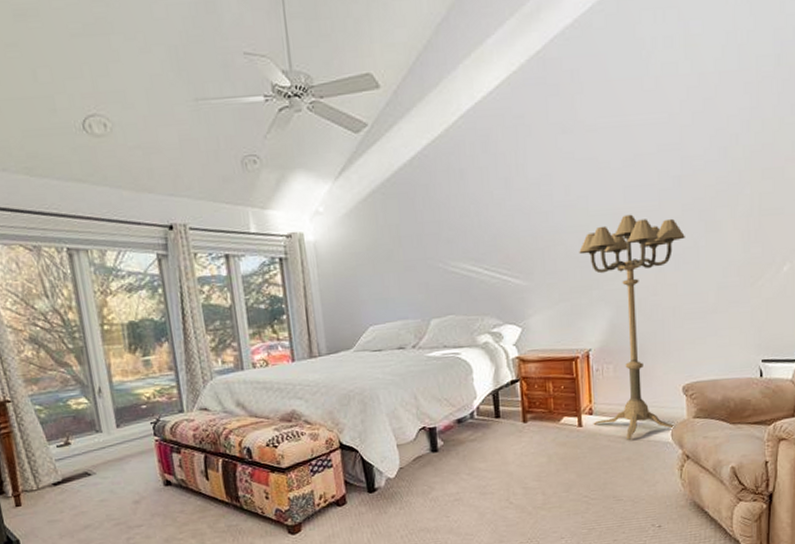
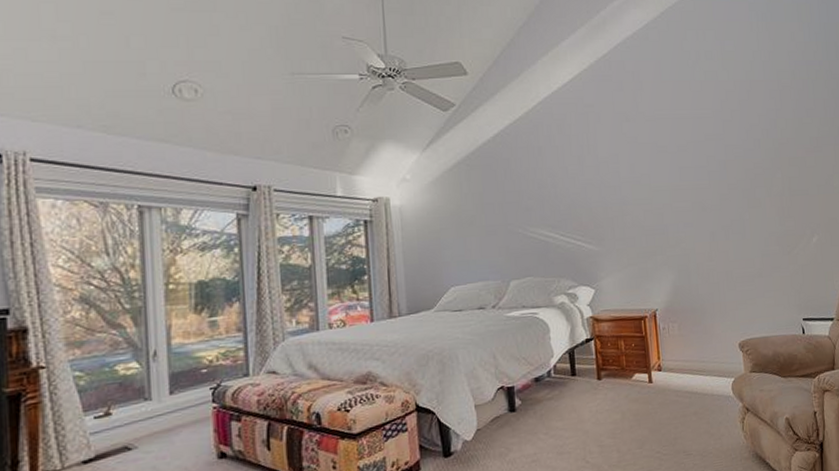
floor lamp: present [579,214,685,440] -> none [644,191,736,395]

